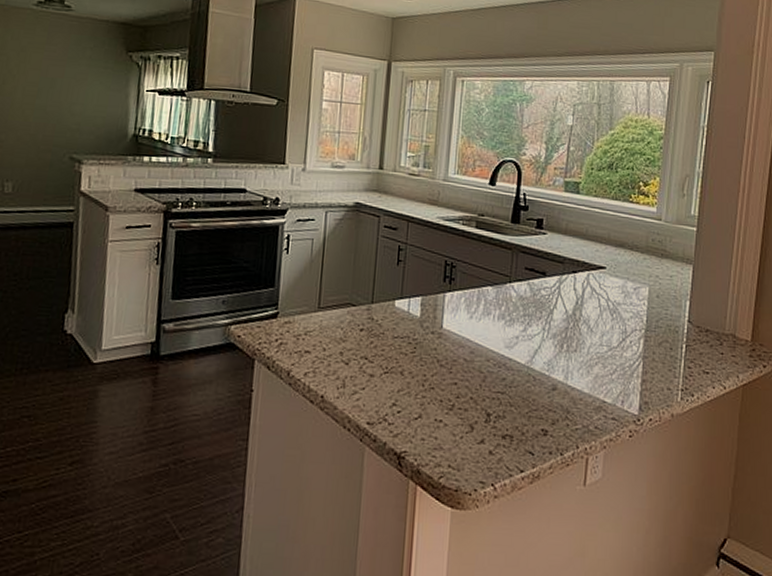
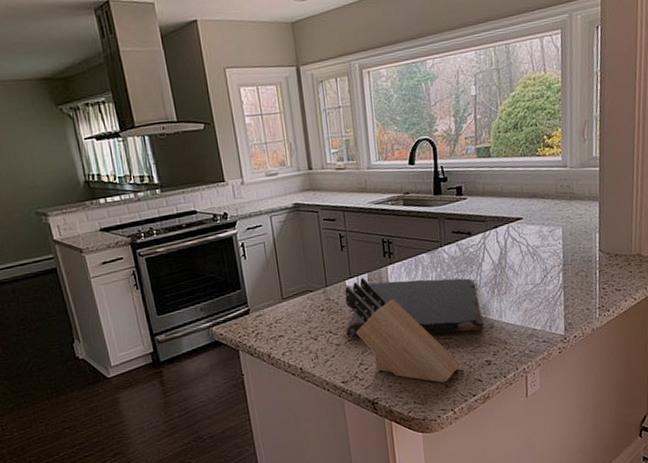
cutting board: none [383,308,545,391] -> present [346,278,484,336]
knife block: none [389,300,512,448] -> present [344,277,462,383]

